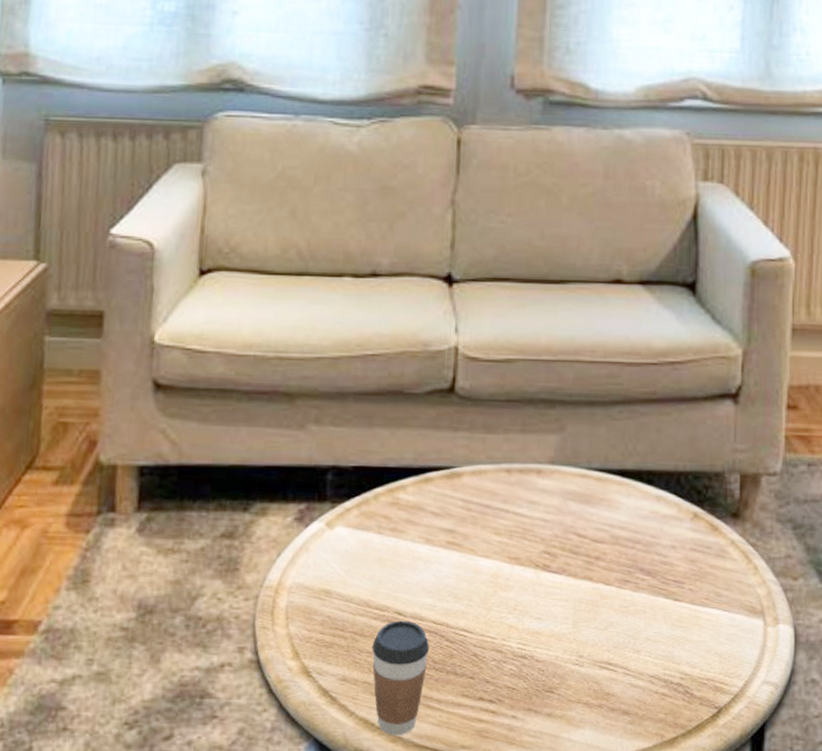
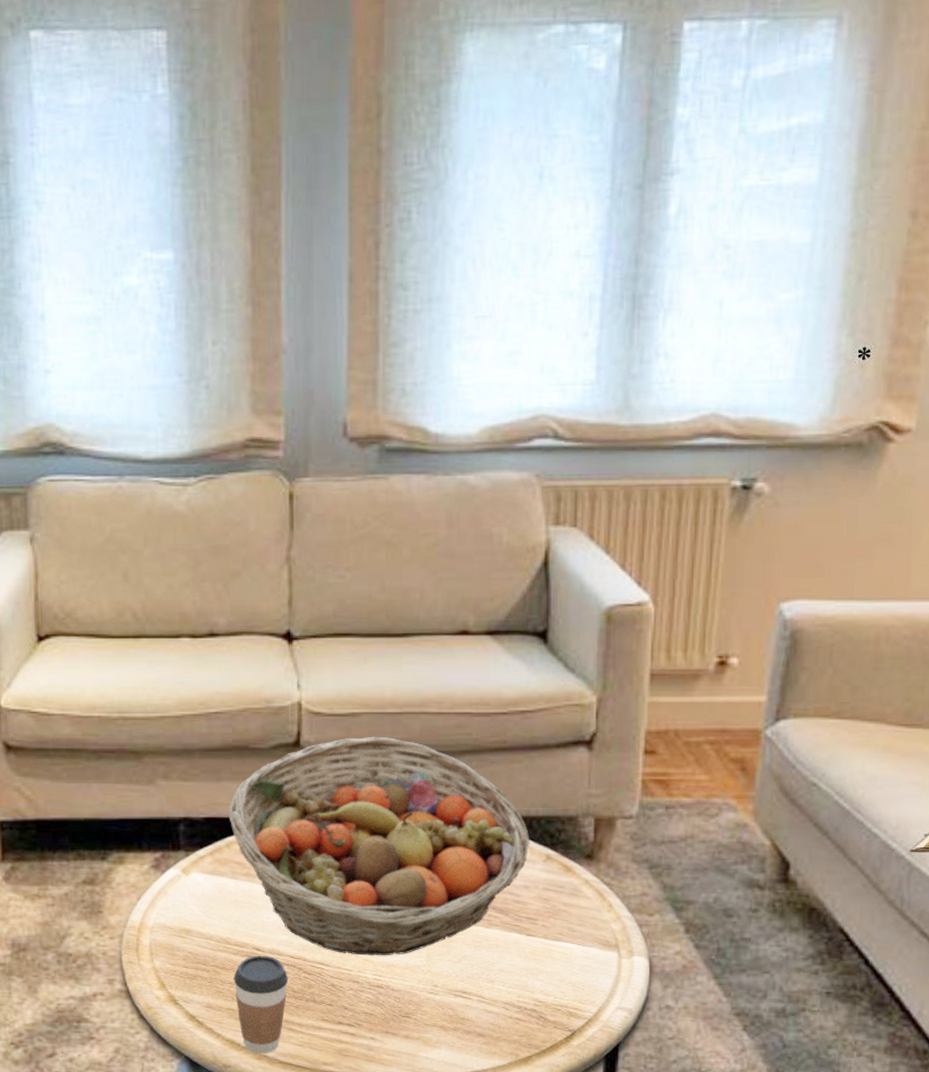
fruit basket: none [378,384,678,622] -> present [228,736,530,956]

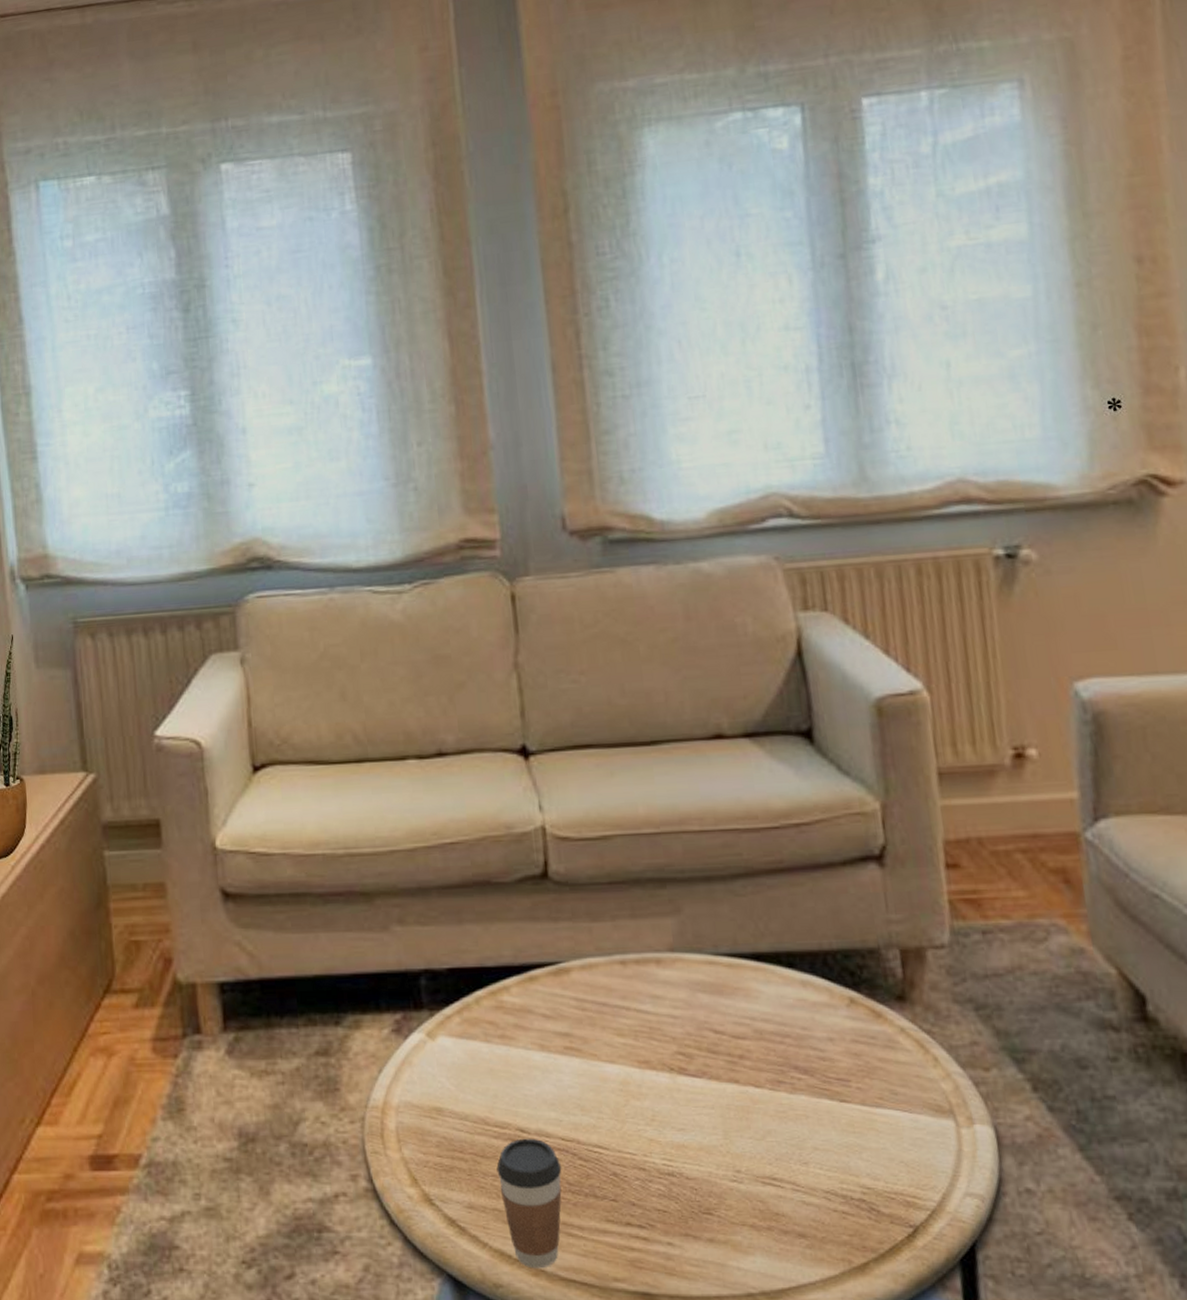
fruit basket: present [228,736,530,956] -> none [474,862,828,1135]

